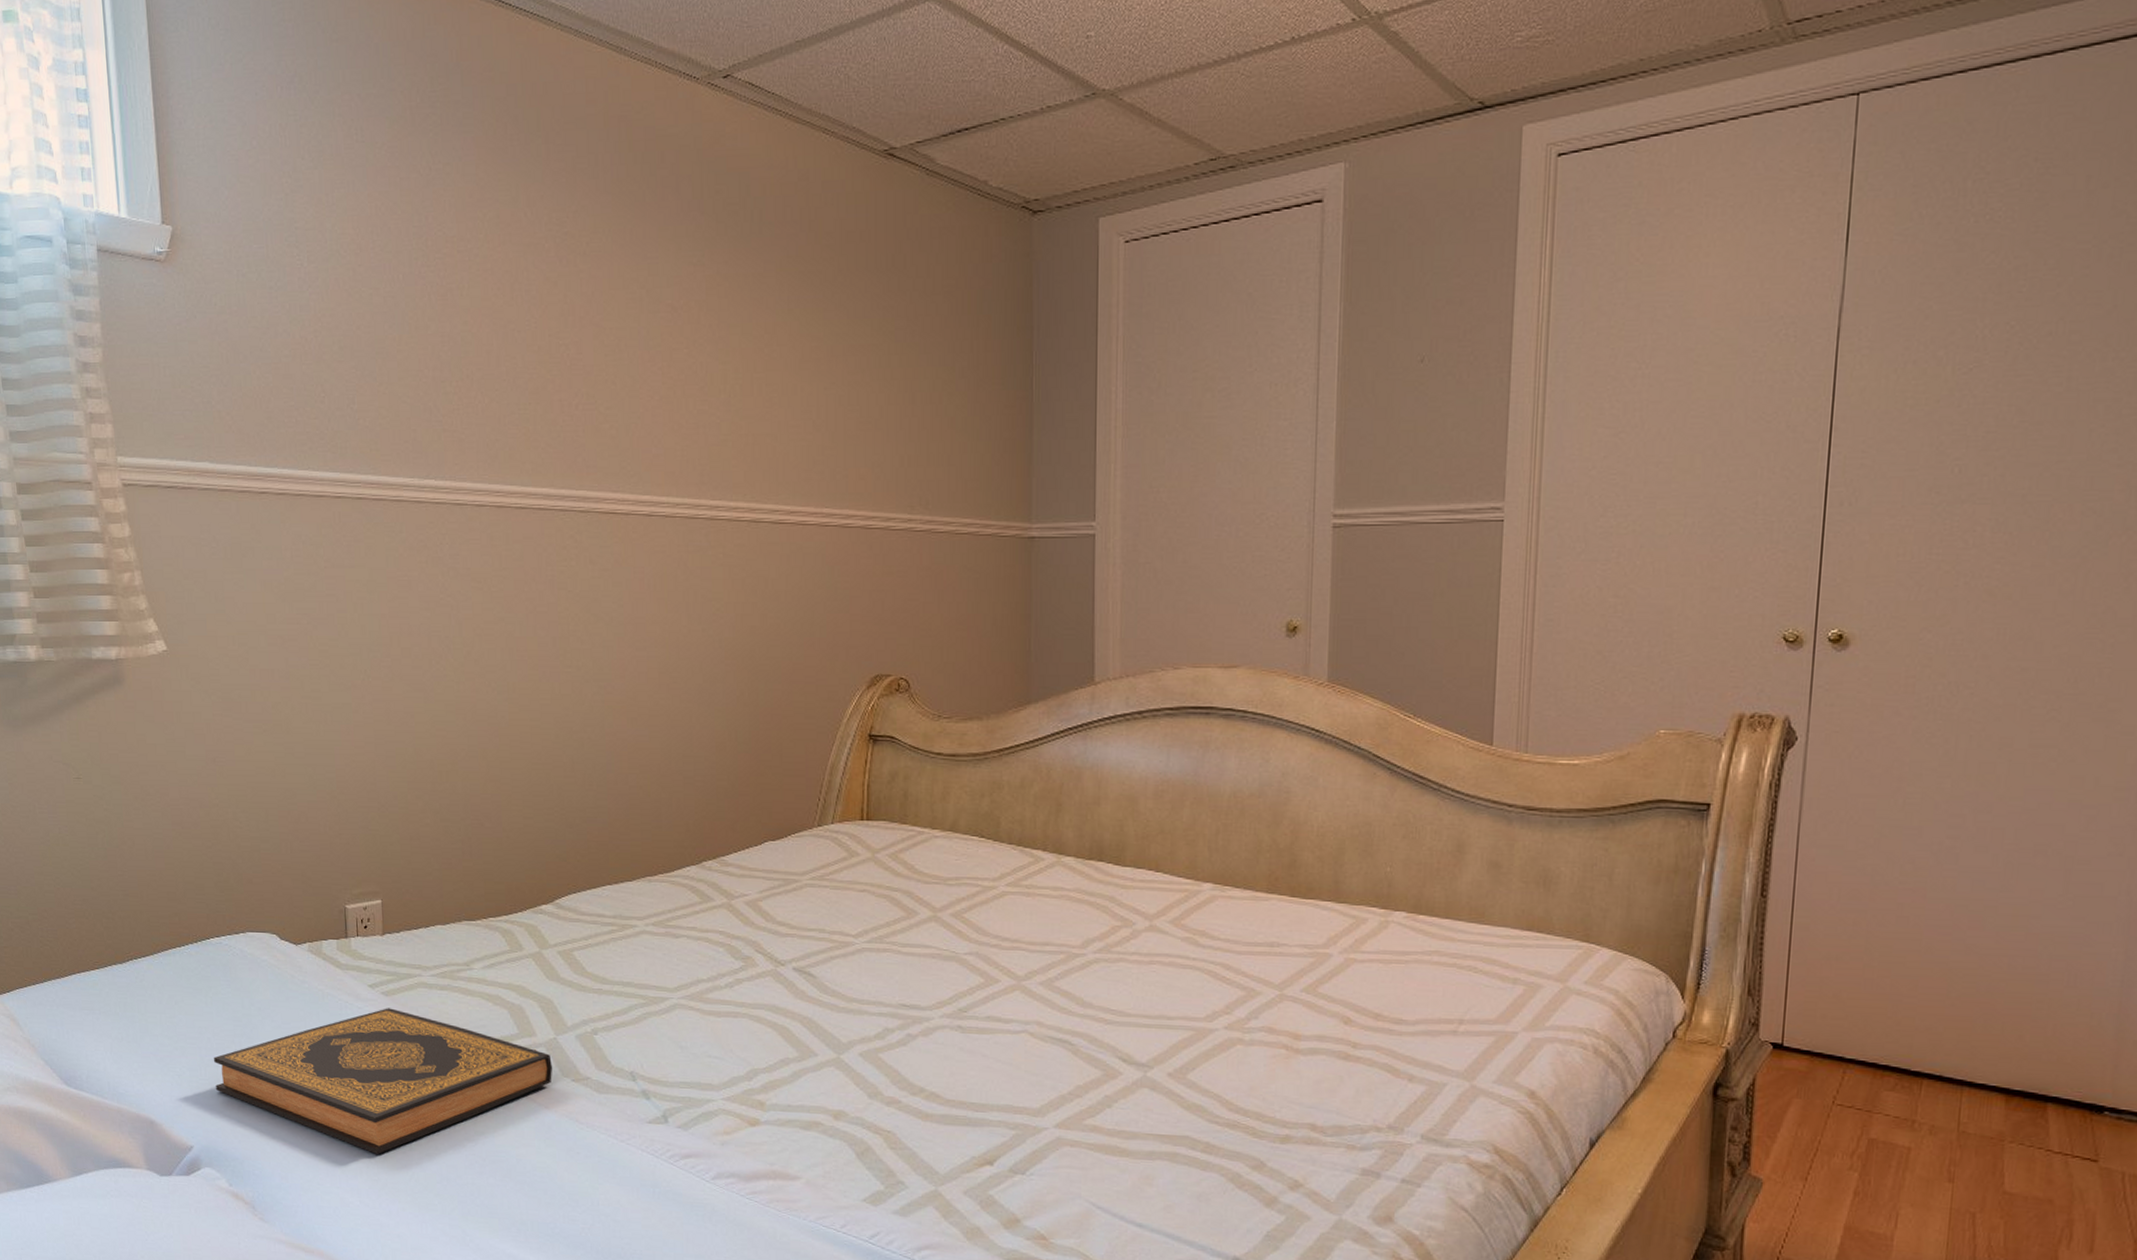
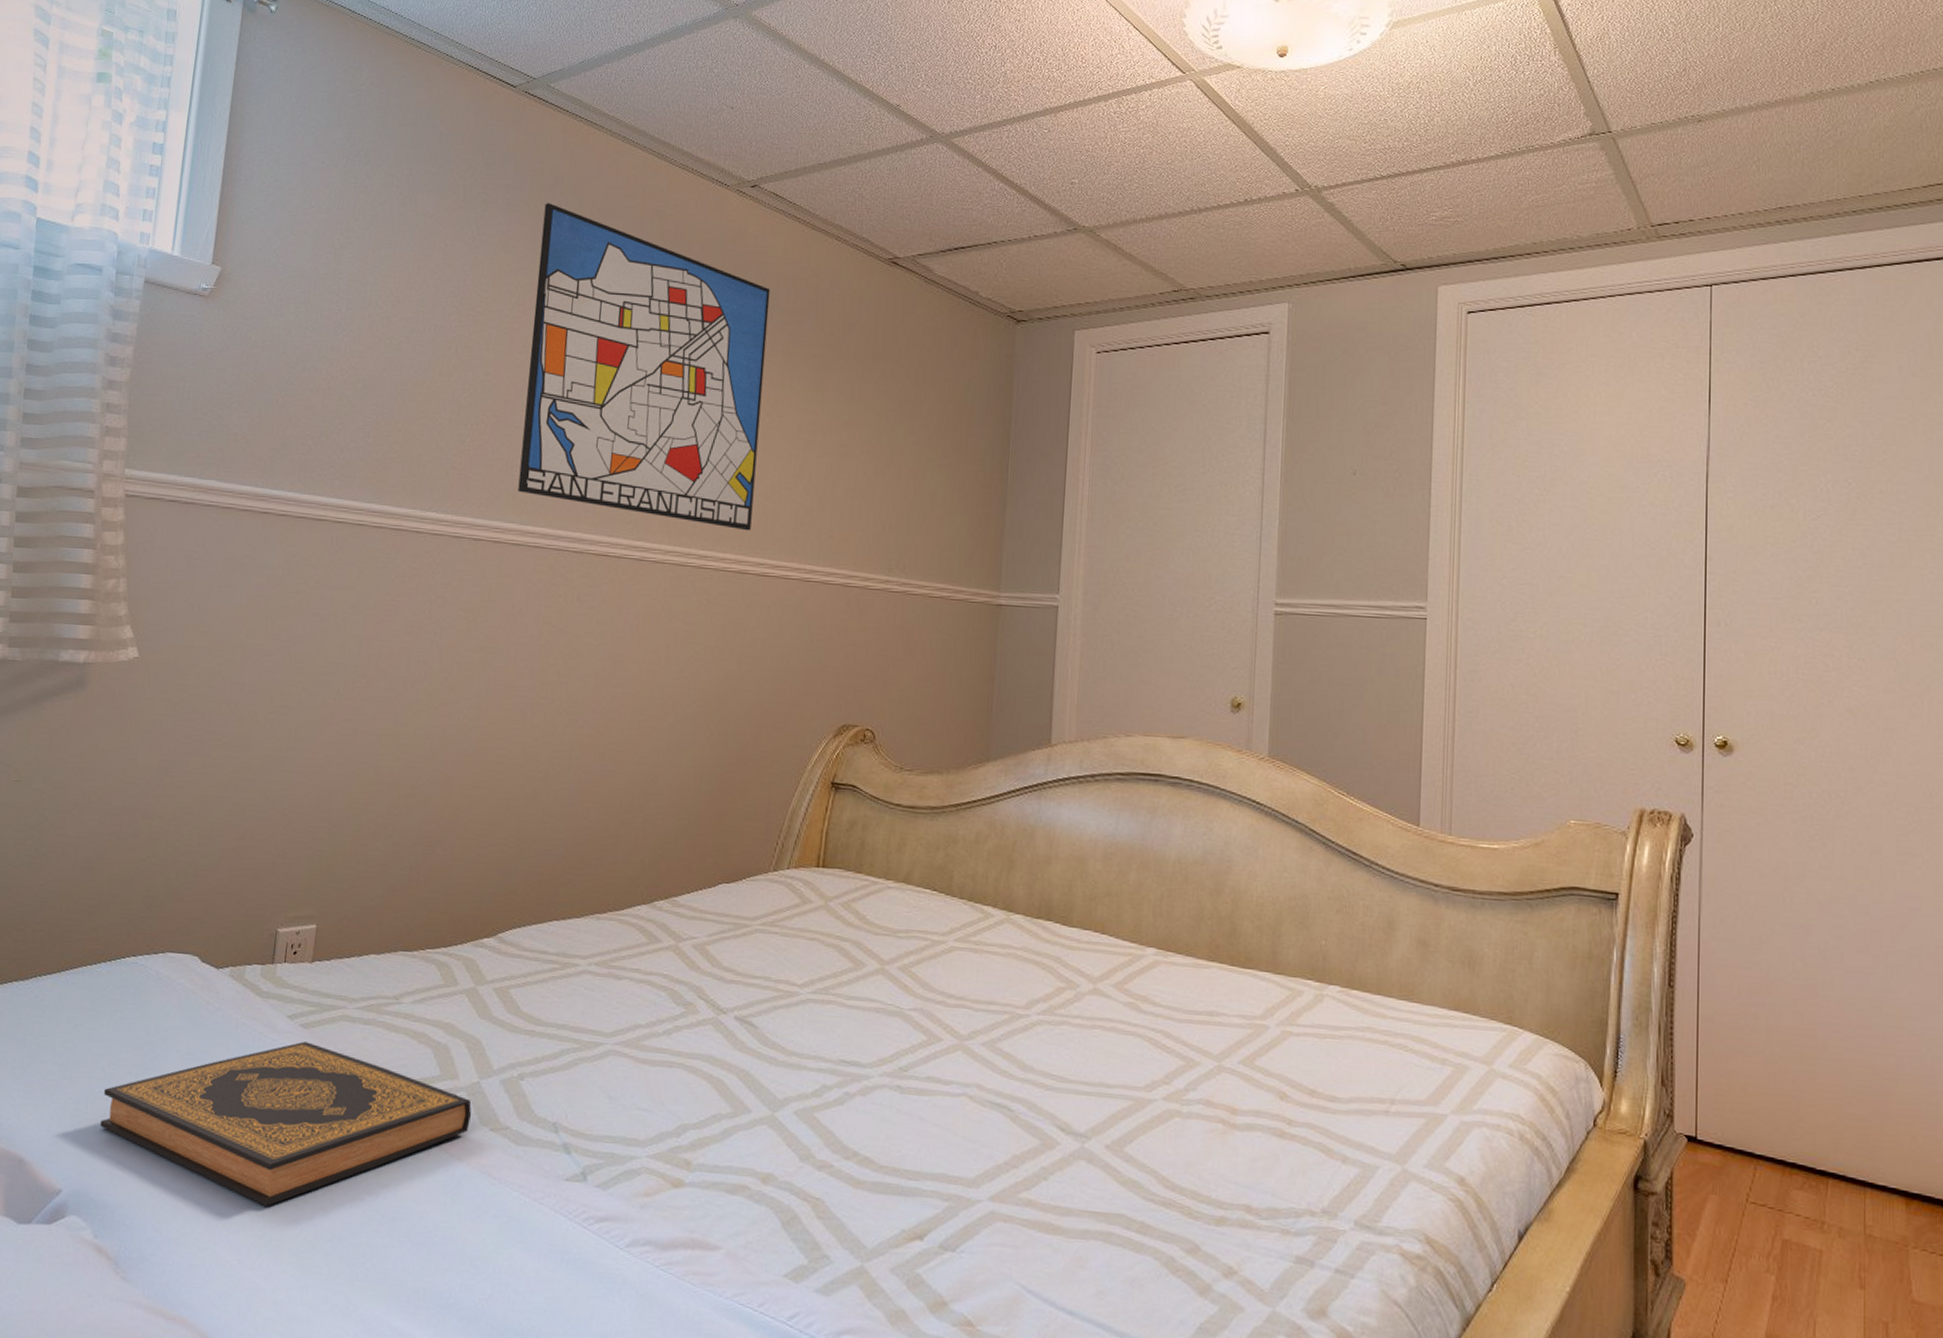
wall art: none [500,118,761,476] -> present [518,203,771,531]

